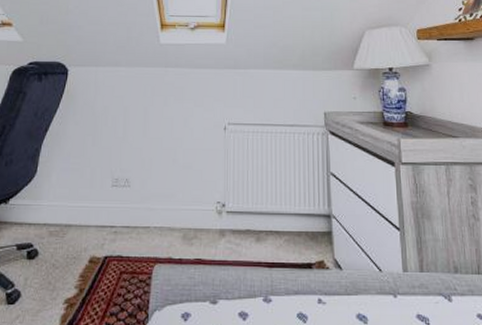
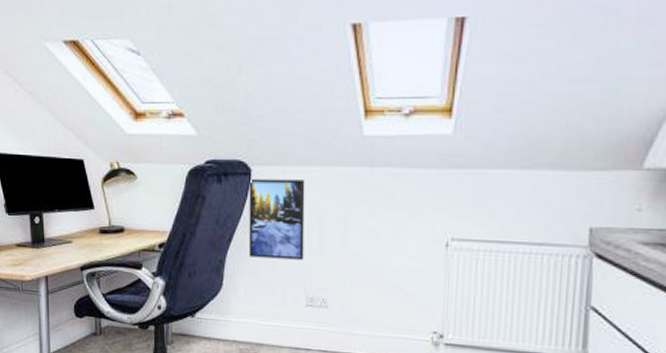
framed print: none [62,77,113,146] -> present [248,178,305,260]

